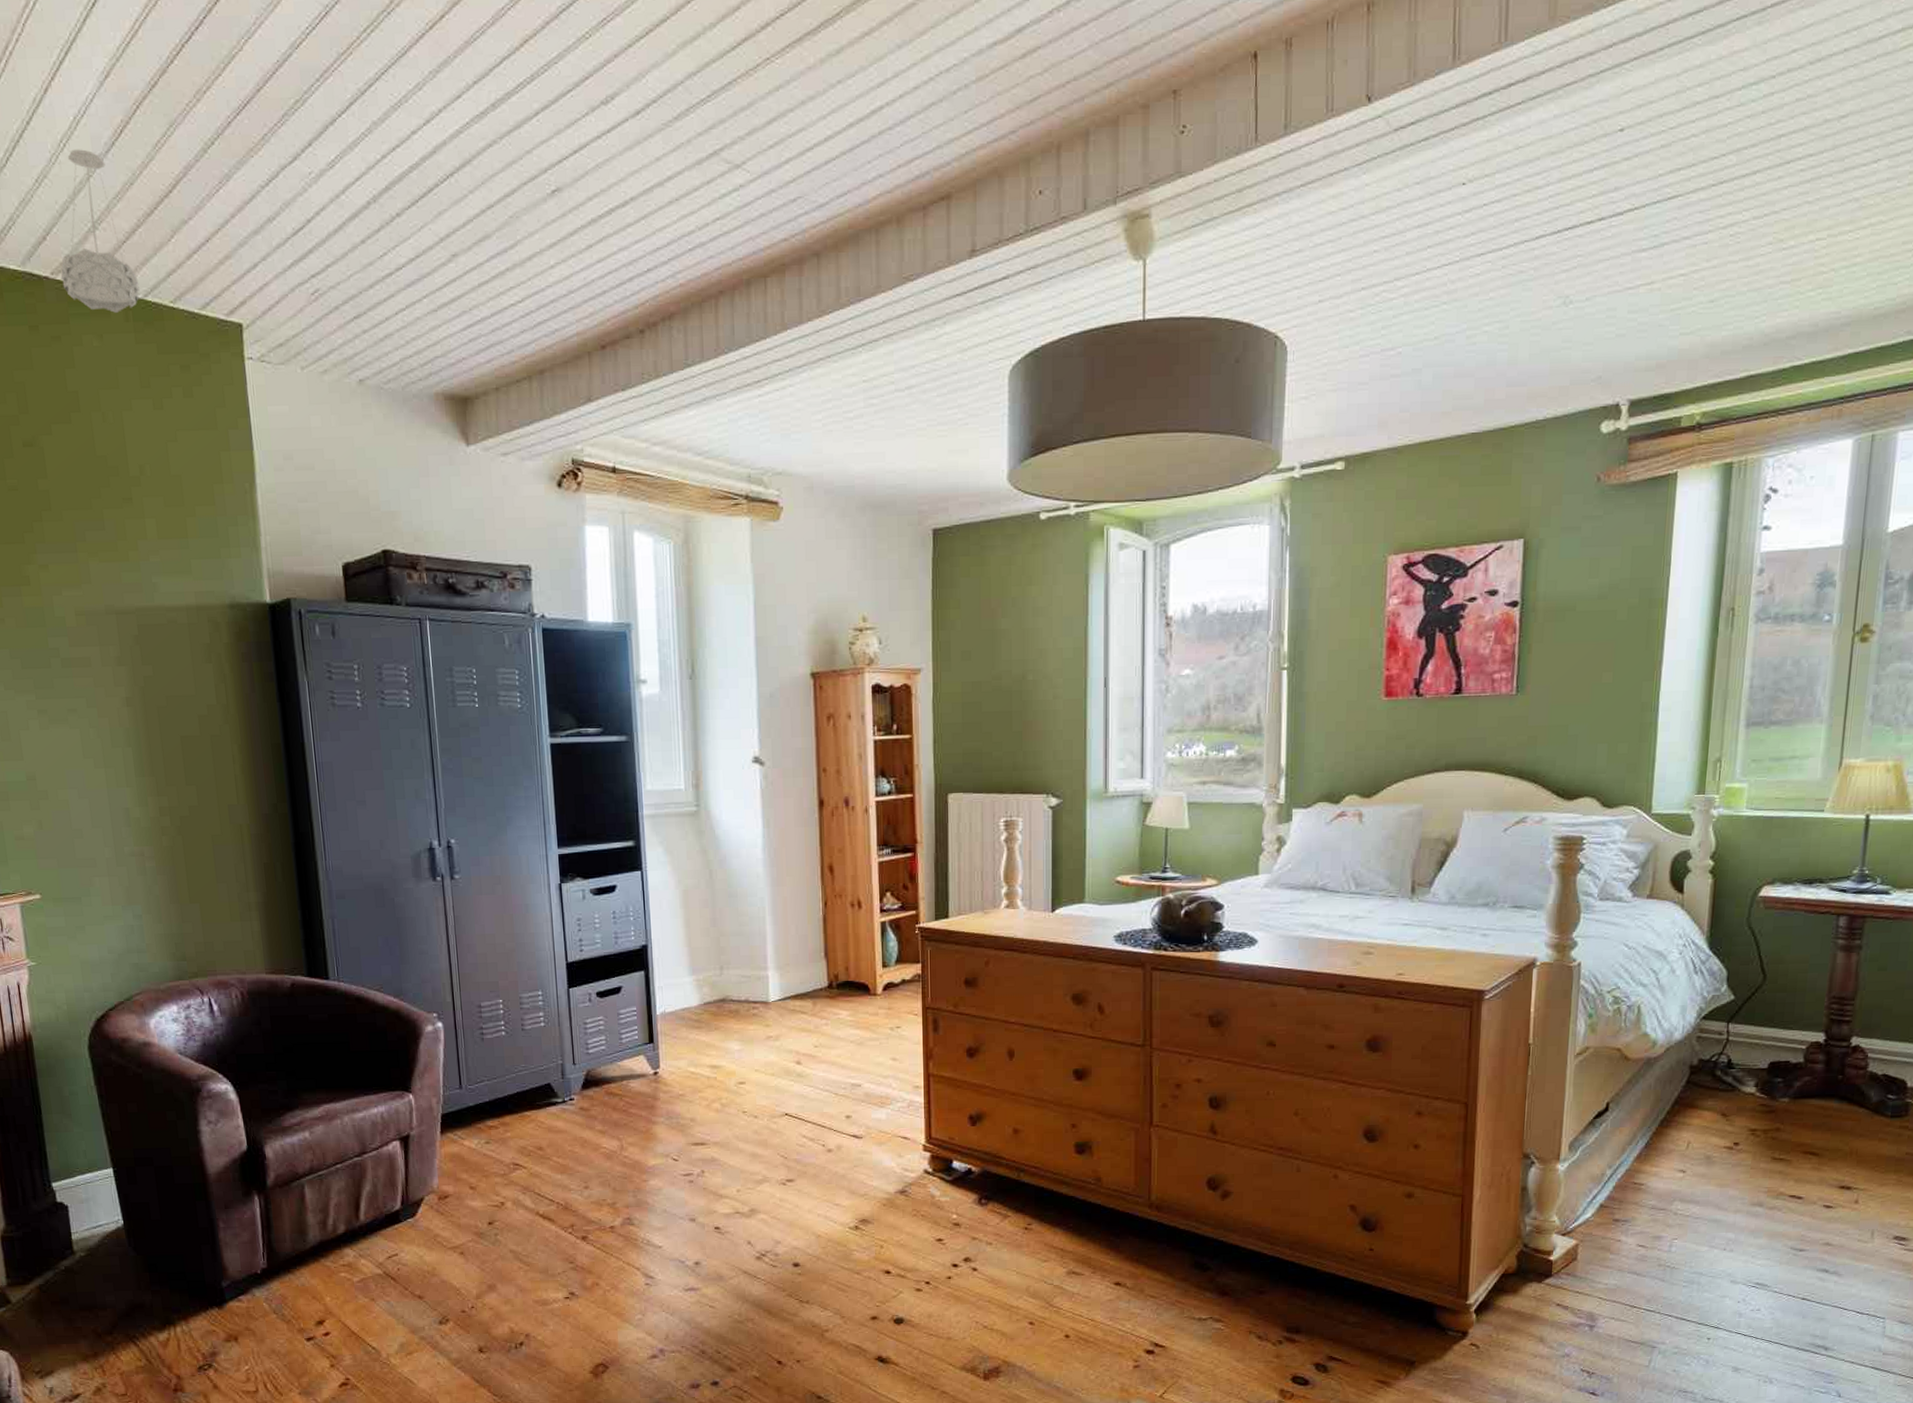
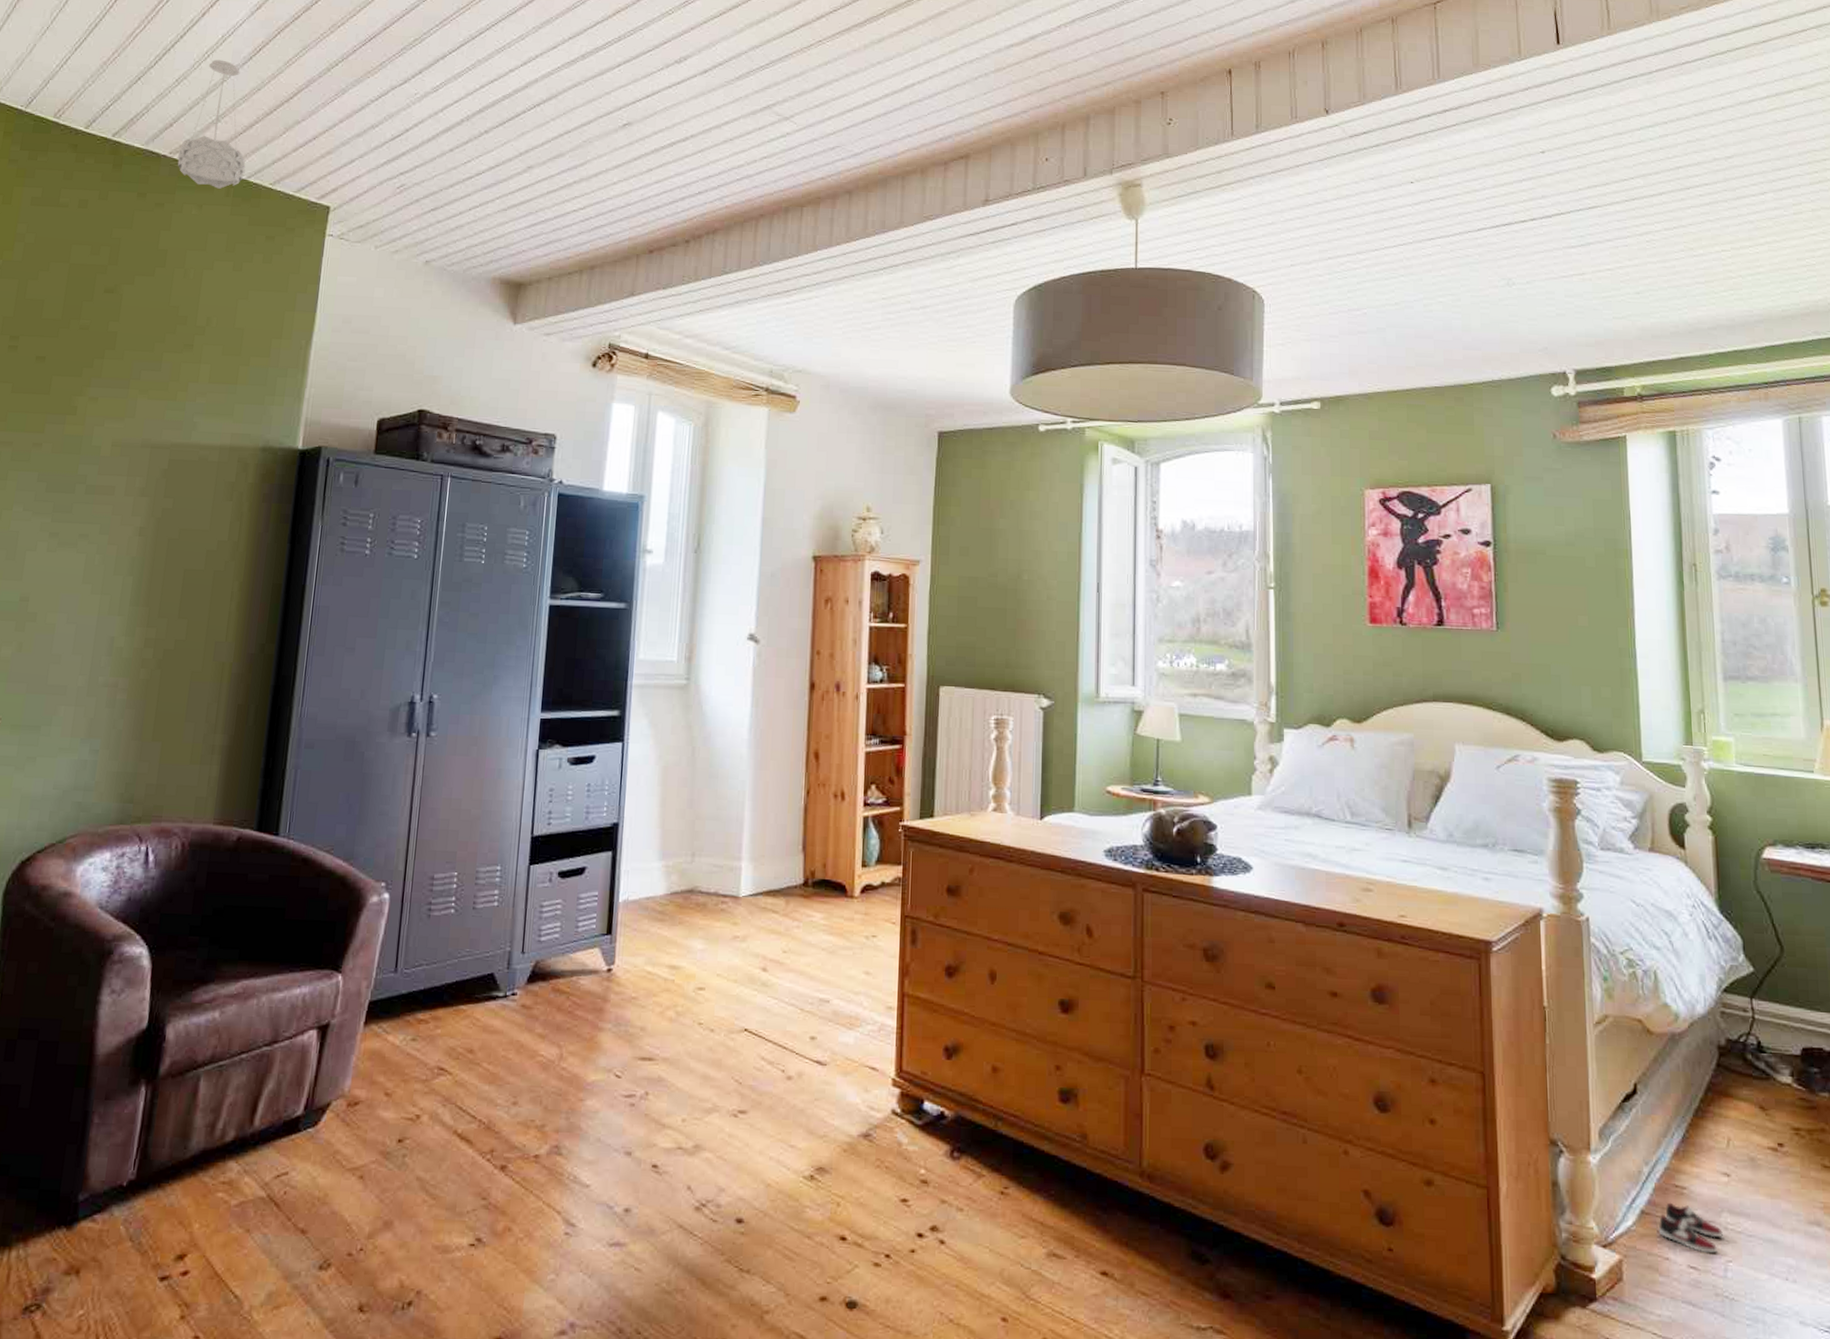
sneaker: none [1614,1196,1673,1235] -> present [1658,1202,1724,1254]

